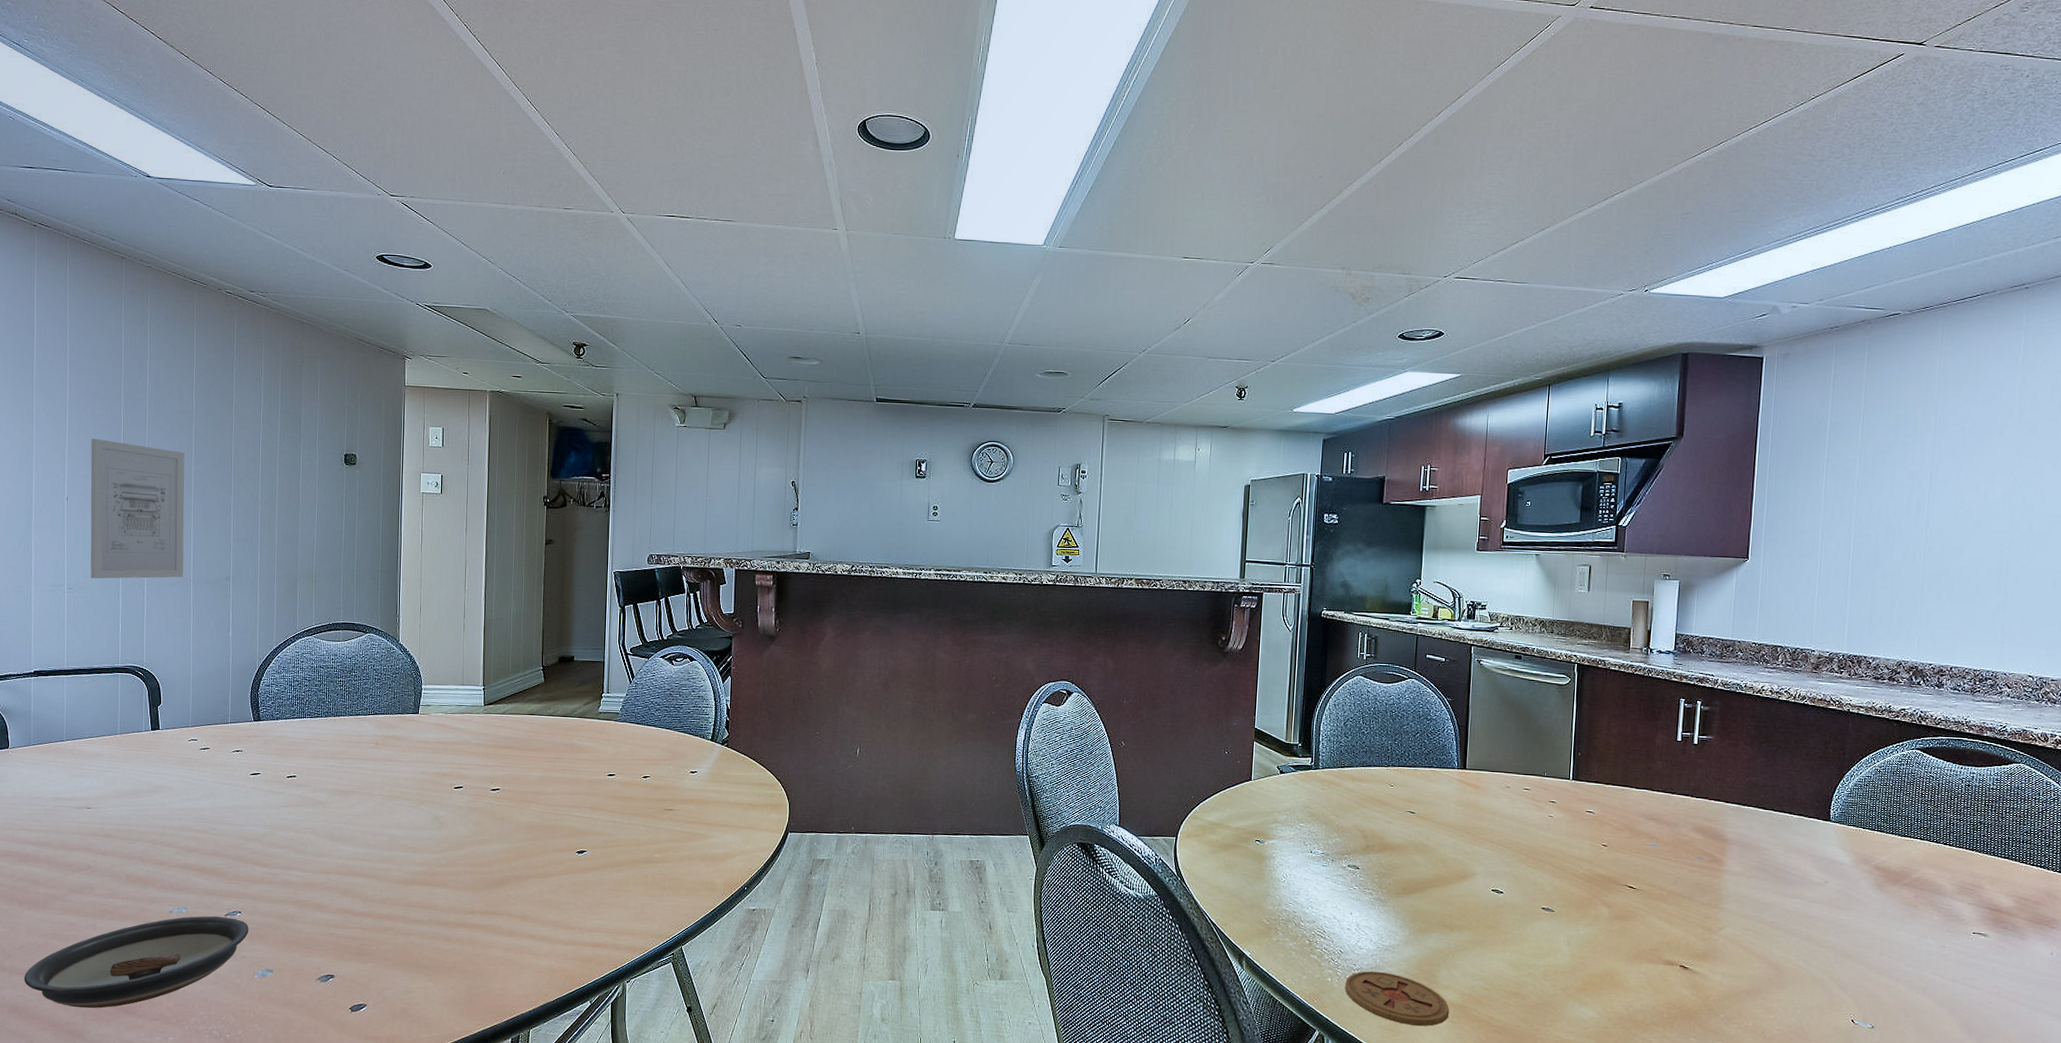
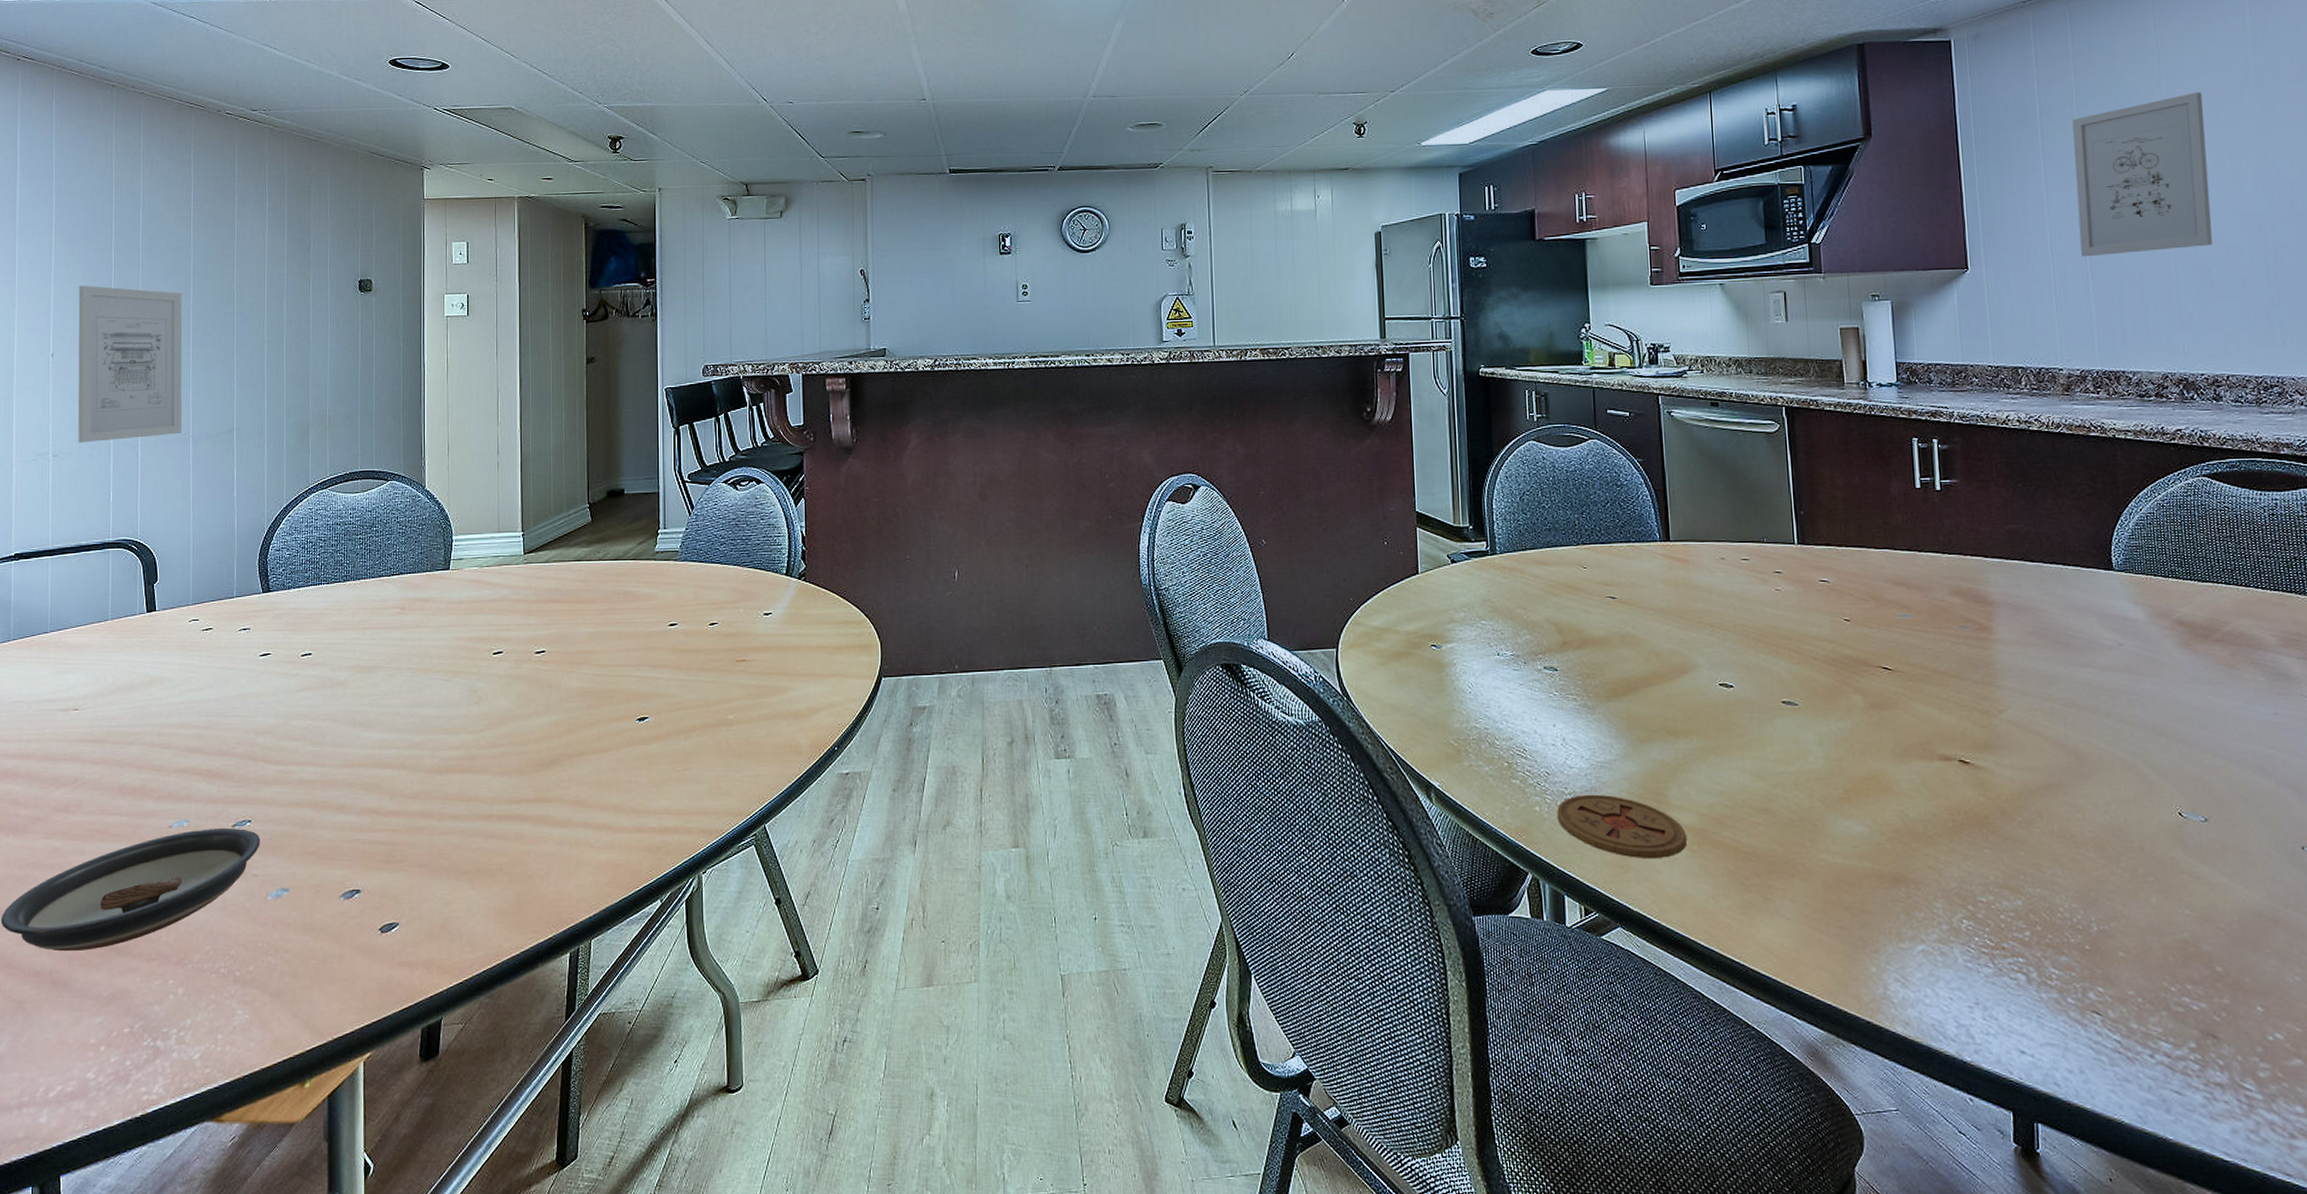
wall art: none [1846,421,1971,557] -> present [2072,92,2212,257]

